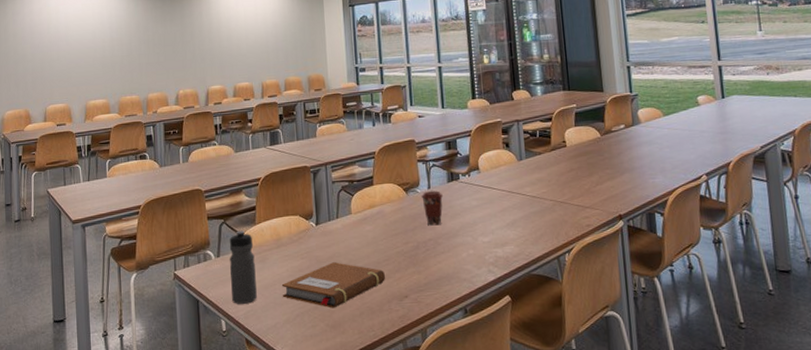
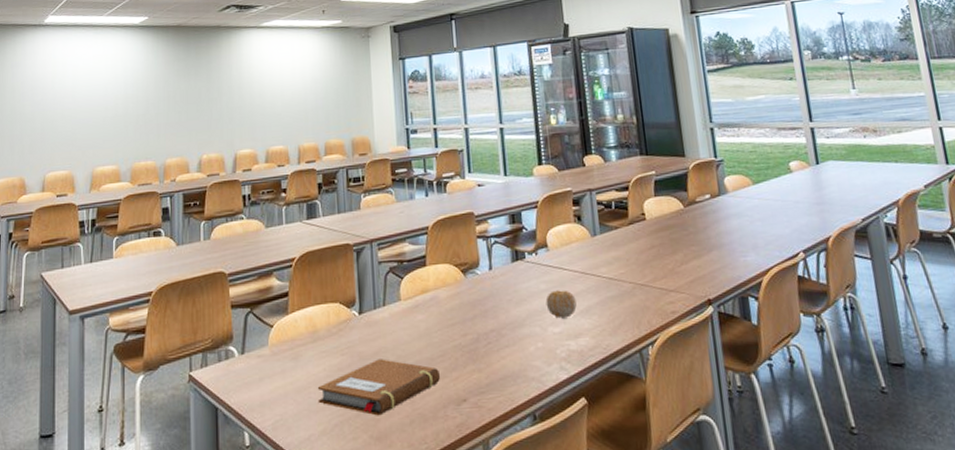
water bottle: present [229,230,257,304] -> none [256,321,288,412]
coffee cup: present [421,190,444,226] -> none [482,272,508,314]
fruit: none [476,206,504,230] -> present [545,290,577,319]

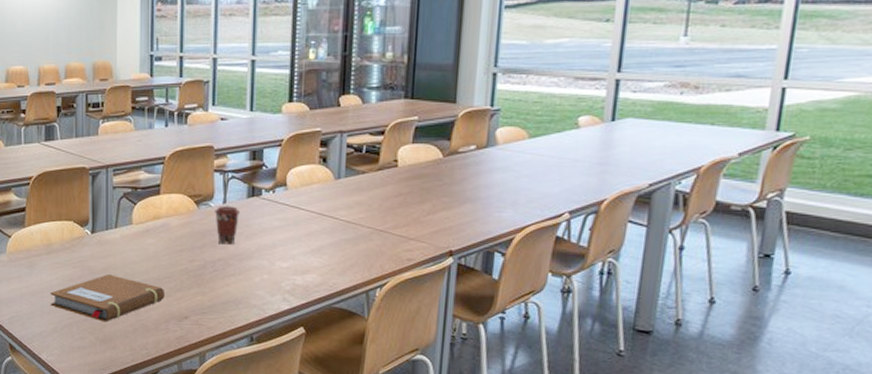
coffee cup: none [482,272,508,314] -> present [215,206,241,245]
fruit: present [545,290,577,319] -> none [277,228,309,255]

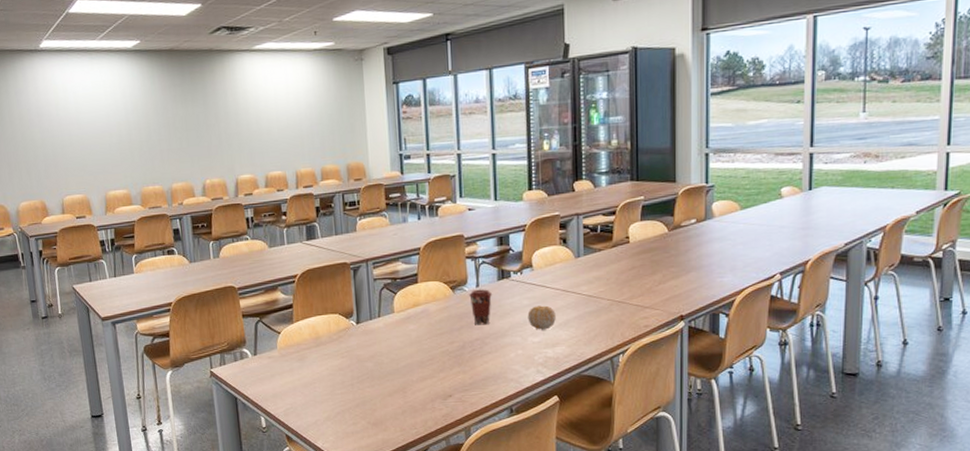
notebook: present [50,274,166,322] -> none [321,361,430,407]
fruit: none [277,228,309,255] -> present [527,305,556,330]

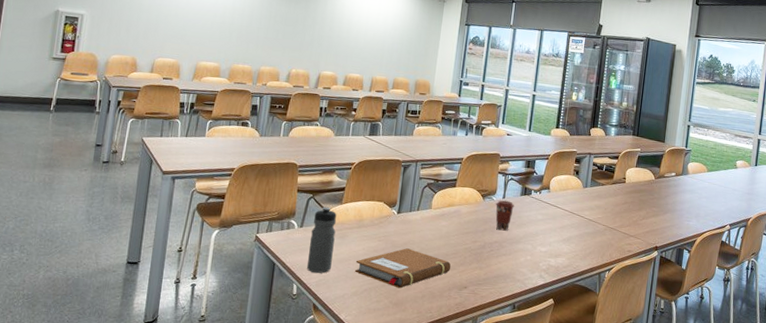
water bottle: none [266,329,296,402] -> present [307,207,337,273]
notebook: none [321,361,430,407] -> present [354,248,451,289]
fruit: present [527,305,556,330] -> none [539,221,562,242]

